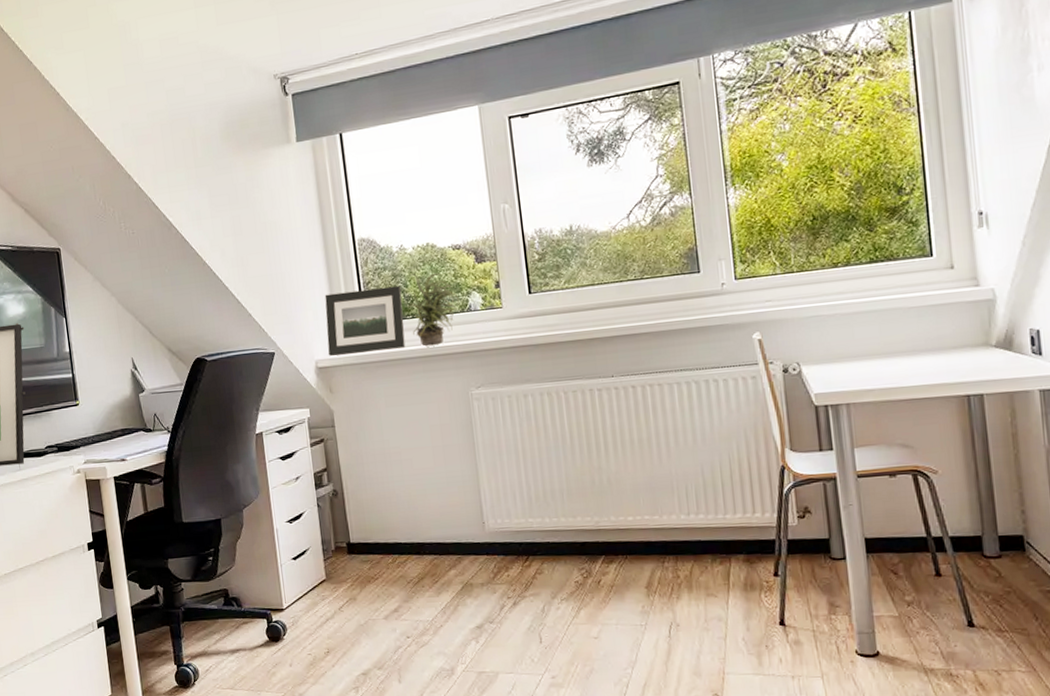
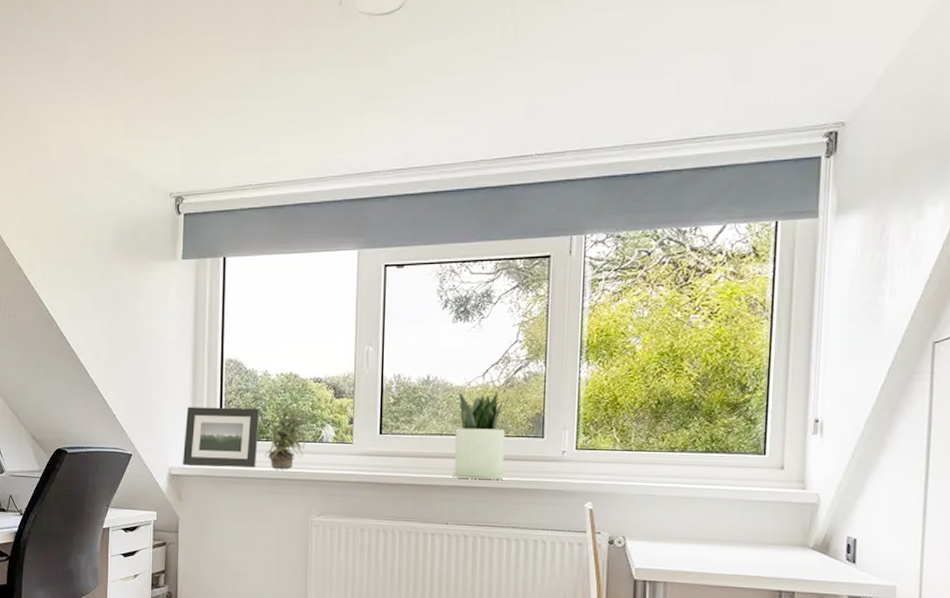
planter: none [604,231,669,328] -> present [449,391,509,481]

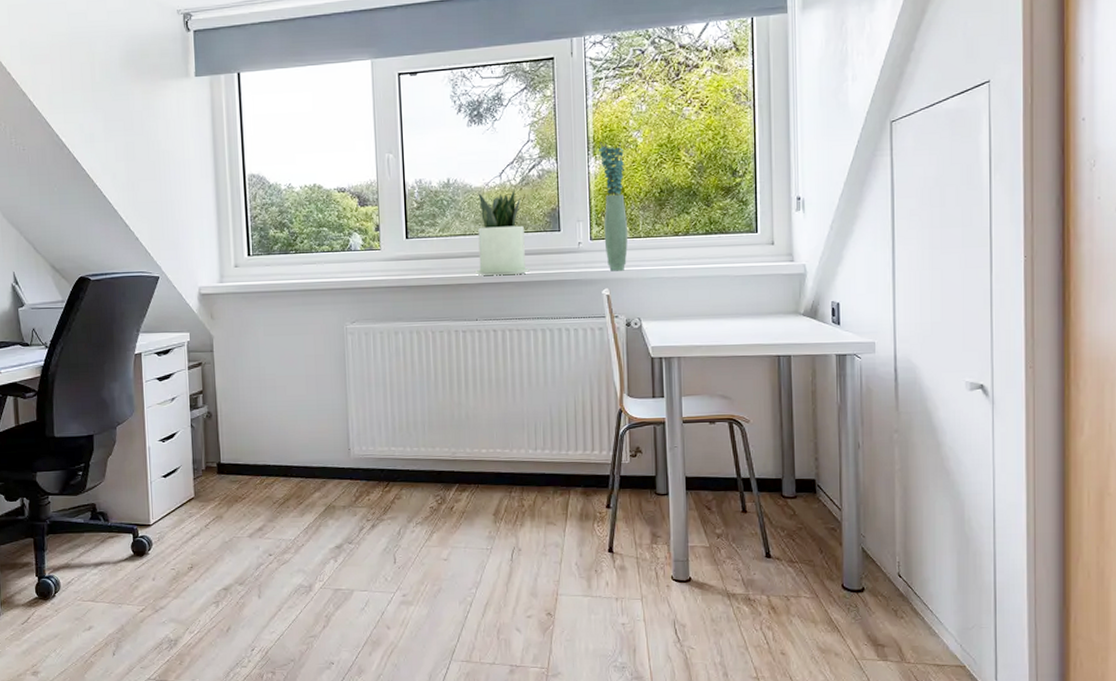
picture frame: present [182,407,260,469] -> none [211,221,287,284]
potted plant: present [263,398,313,470] -> none [291,211,340,281]
vase: none [591,347,621,485] -> present [599,142,629,271]

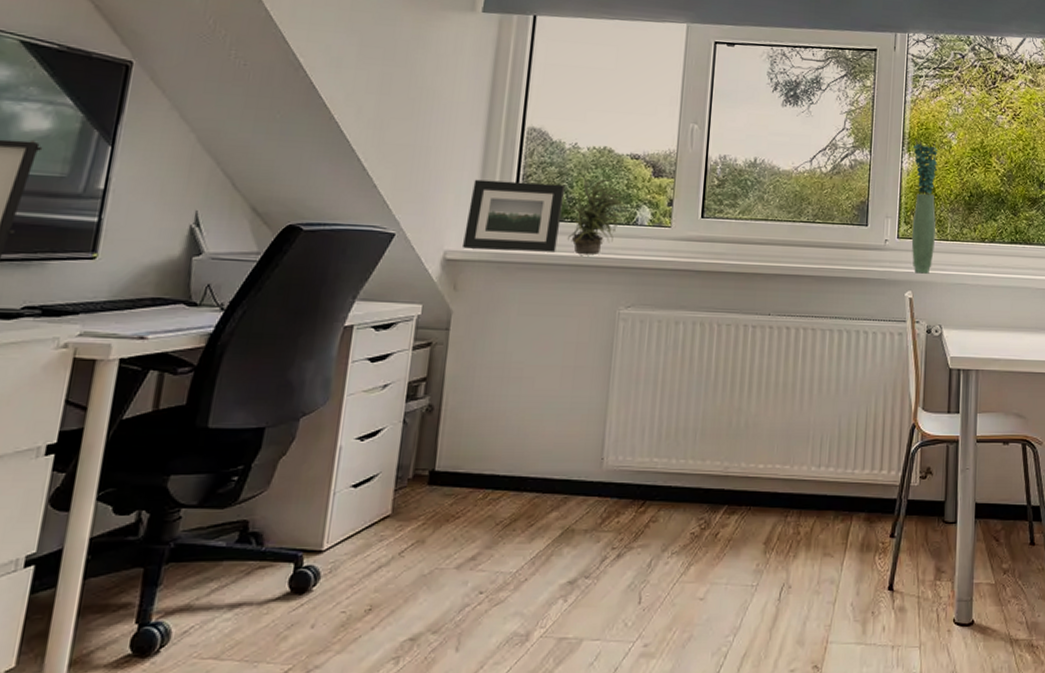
picture frame: none [211,221,287,284] -> present [461,179,566,254]
potted plant: none [291,211,340,281] -> present [566,174,627,256]
planter: present [474,190,531,276] -> none [773,176,833,269]

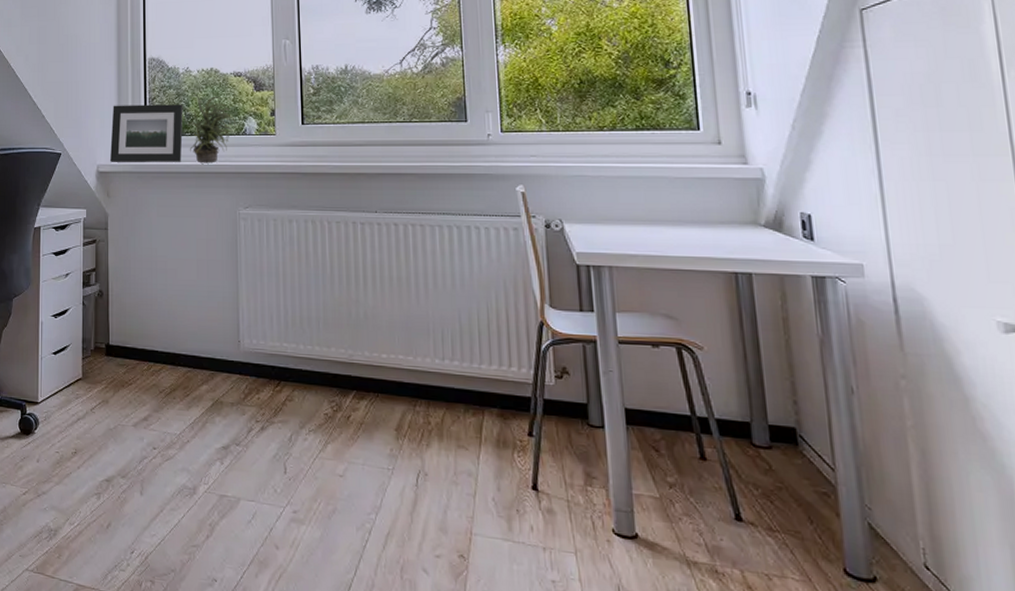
vase: present [911,139,938,274] -> none [508,30,545,167]

